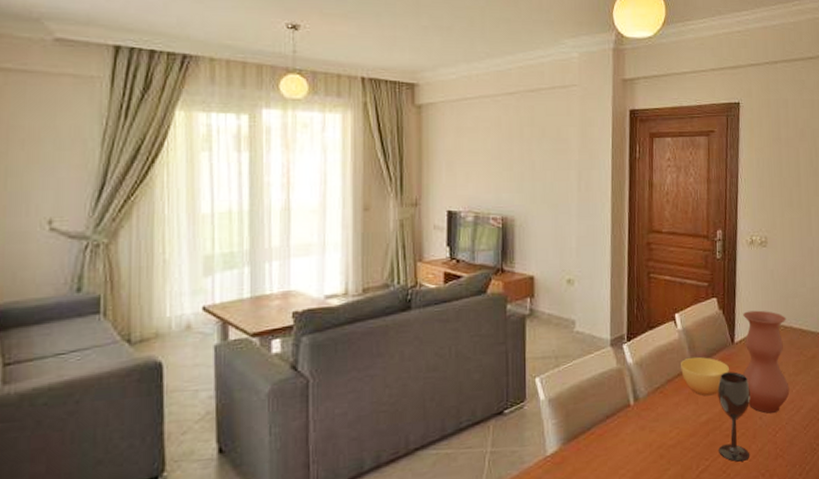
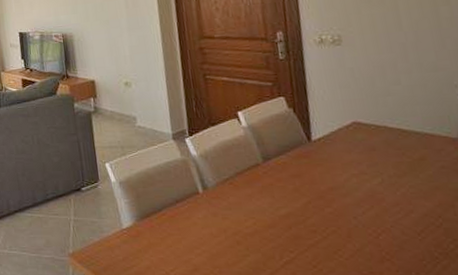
bowl: present [681,356,730,396] -> none [249,152,310,191]
wine glass: present [717,372,751,462] -> none [295,169,345,259]
vase: present [742,310,790,414] -> none [319,109,392,214]

